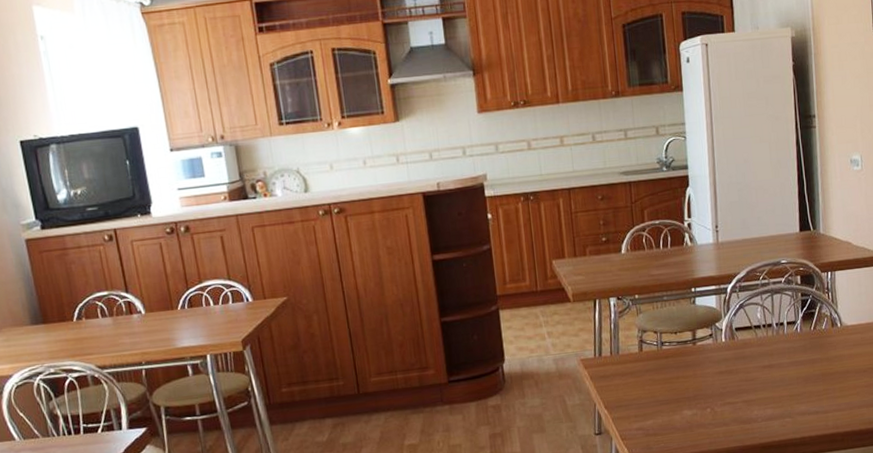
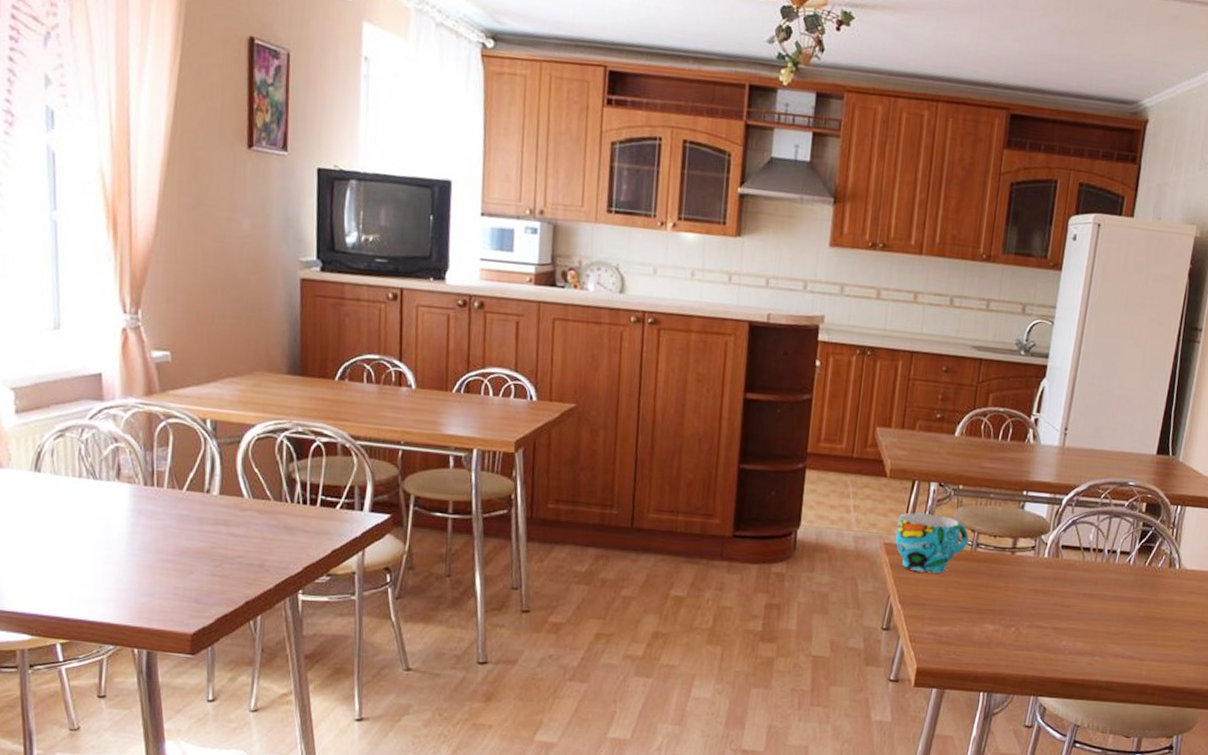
cup: none [588,324,653,378] -> present [895,512,969,573]

